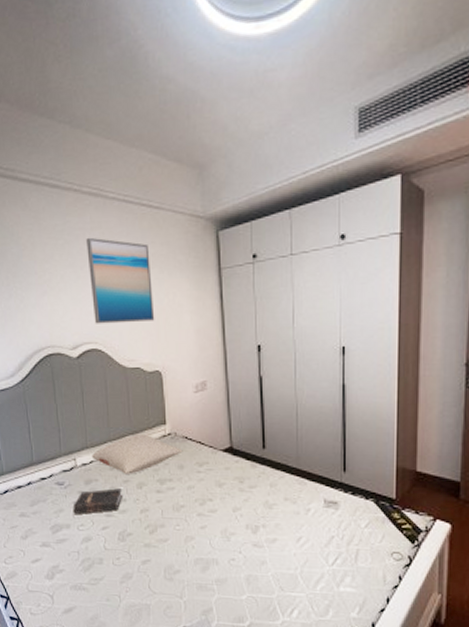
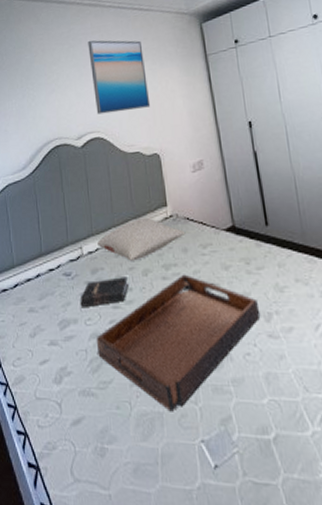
serving tray: none [88,489,248,604] -> present [95,274,261,412]

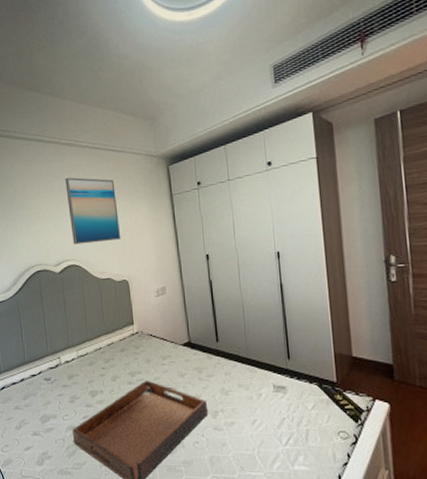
hardback book: present [80,277,130,307] -> none [58,382,101,405]
pillow: present [97,218,186,261] -> none [73,334,149,369]

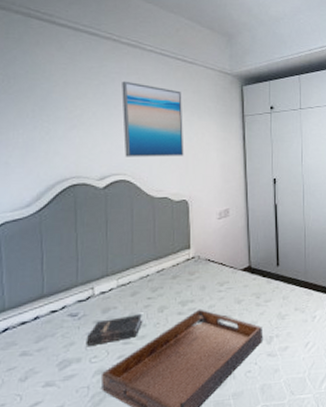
hardback book: none [58,382,101,405] -> present [86,314,143,346]

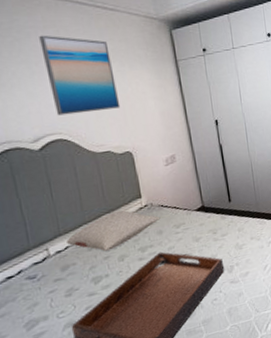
hardback book: present [86,314,143,346] -> none [49,265,106,304]
pillow: none [112,259,206,299] -> present [66,210,161,252]

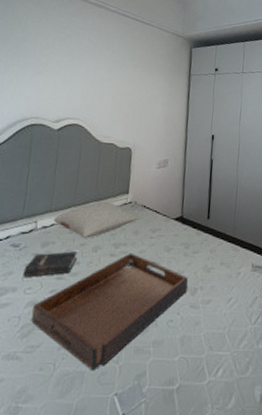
wall art: present [39,35,121,116] -> none [80,35,137,107]
hardback book: none [49,265,106,304] -> present [23,251,78,277]

